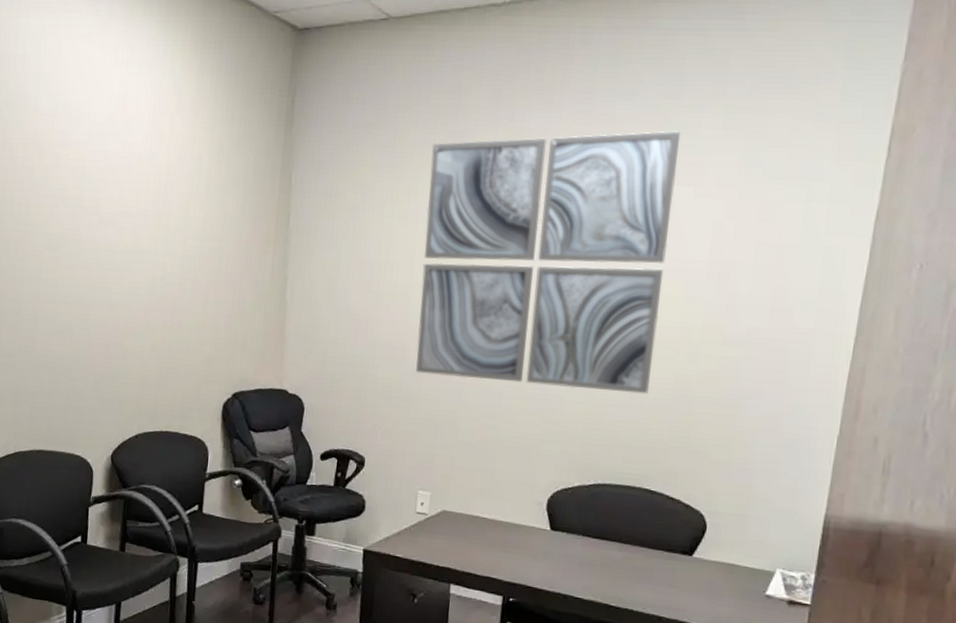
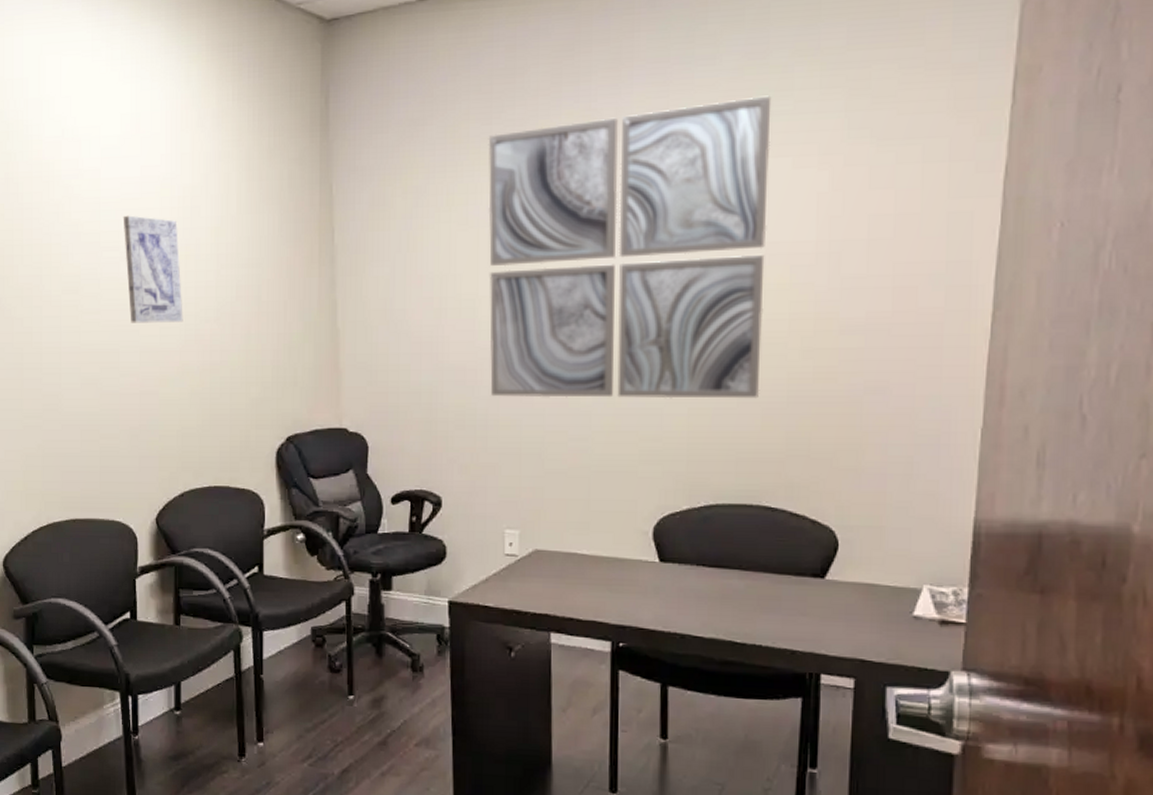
wall art: none [103,185,152,284] -> present [123,215,183,323]

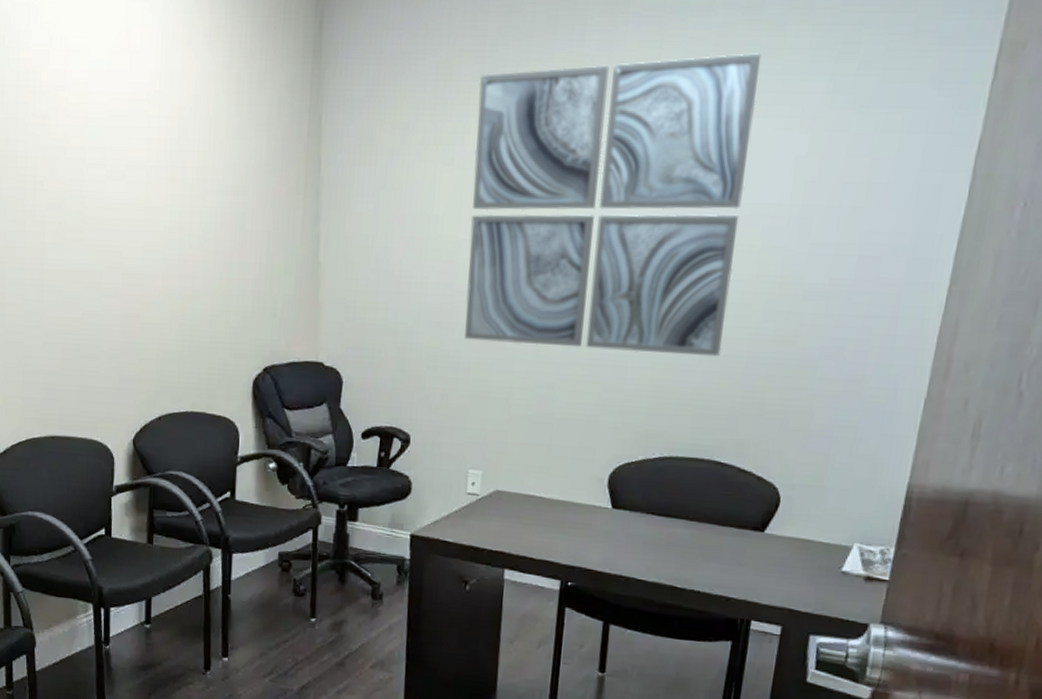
wall art: present [123,215,183,323] -> none [109,132,167,246]

